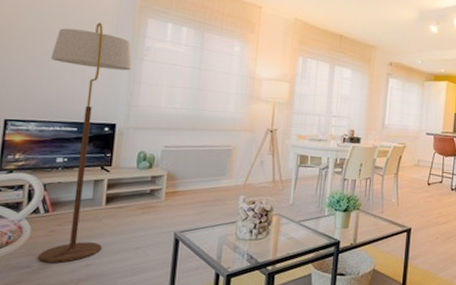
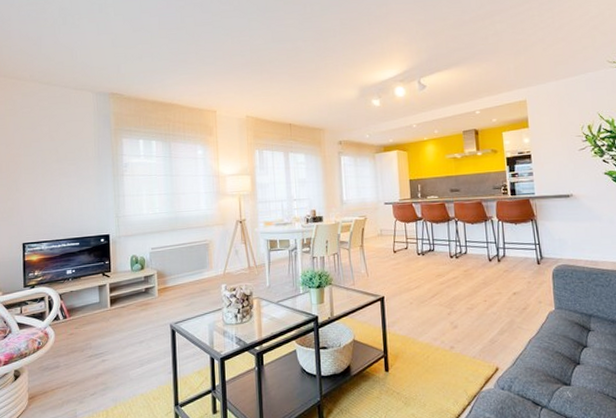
floor lamp: present [38,22,132,263] -> none [51,149,116,362]

